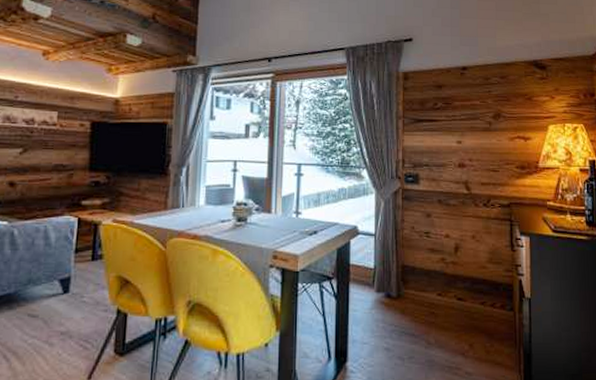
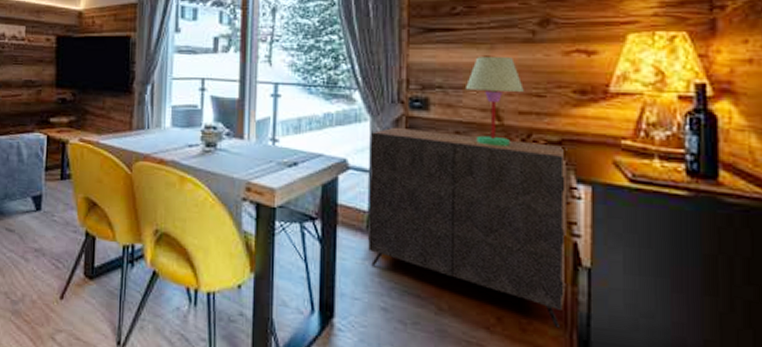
dresser: none [374,198,515,347] -> present [368,127,568,329]
table lamp: none [445,142,484,210] -> present [466,57,524,146]

